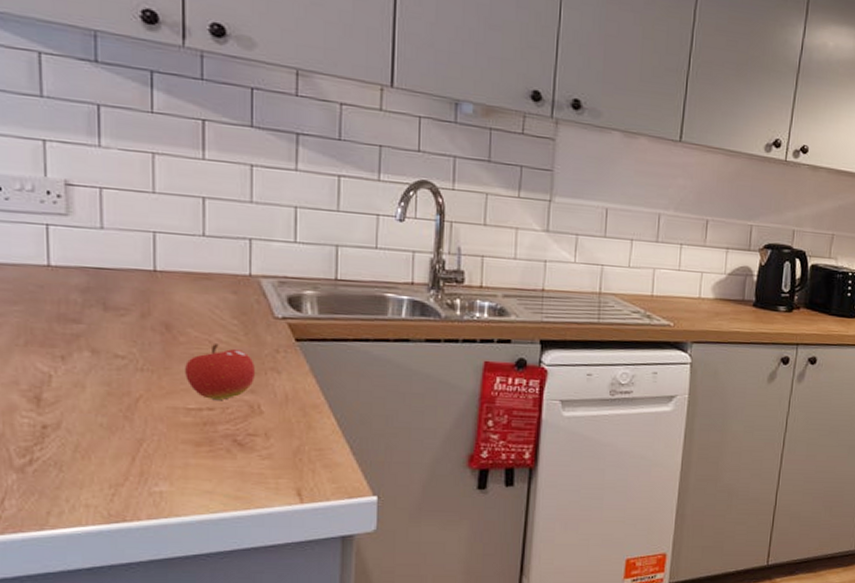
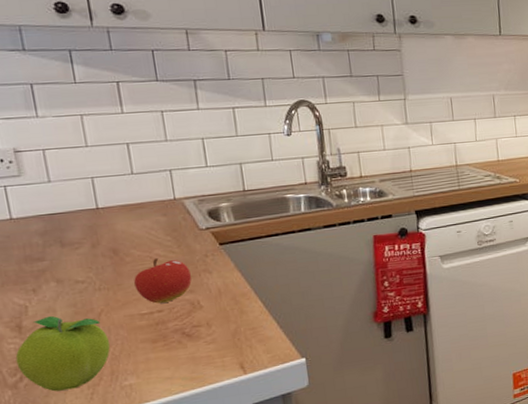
fruit: none [27,391,145,485] -> present [15,315,110,392]

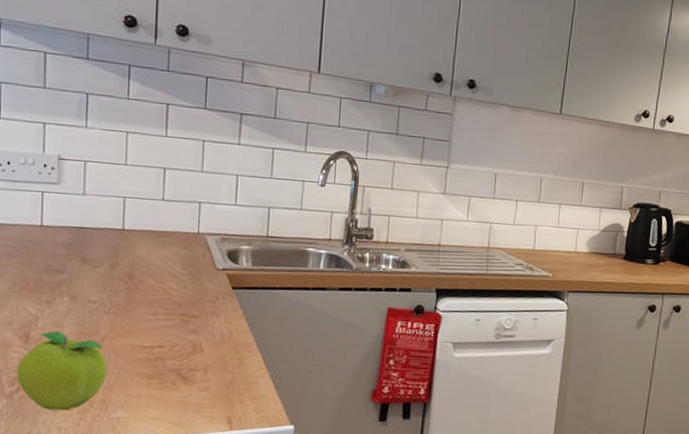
fruit: present [134,258,192,304] -> none [143,291,198,339]

